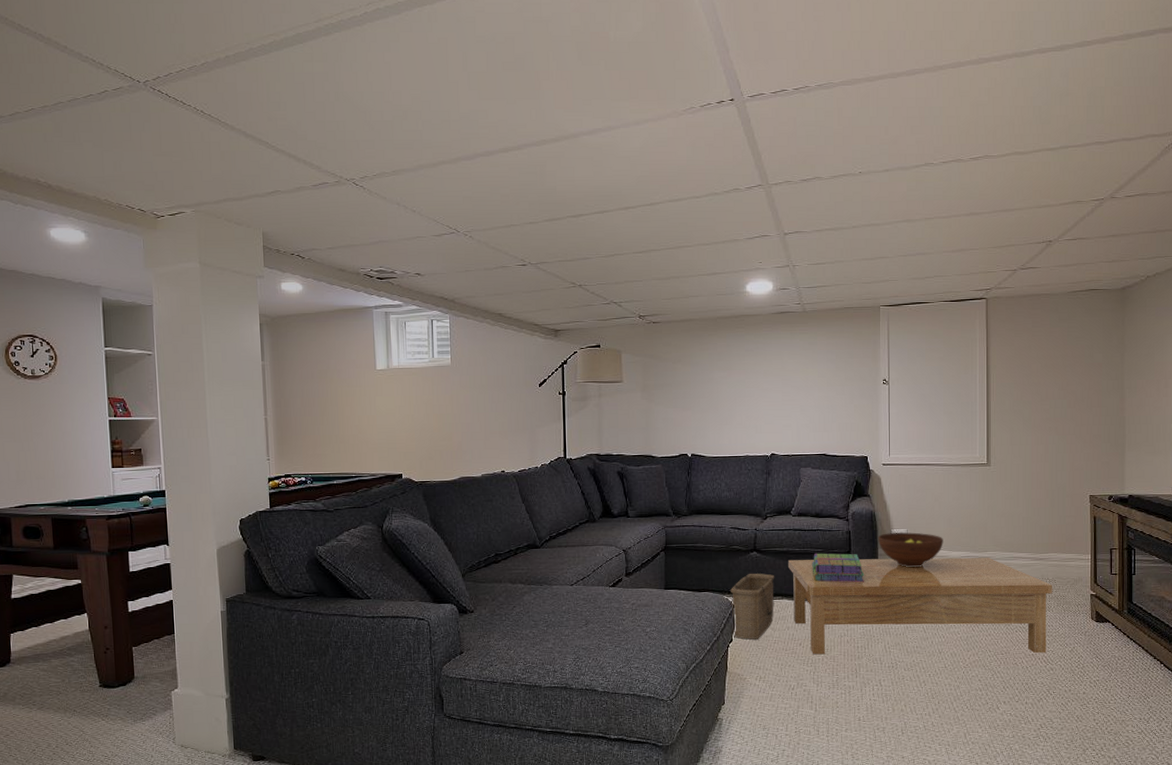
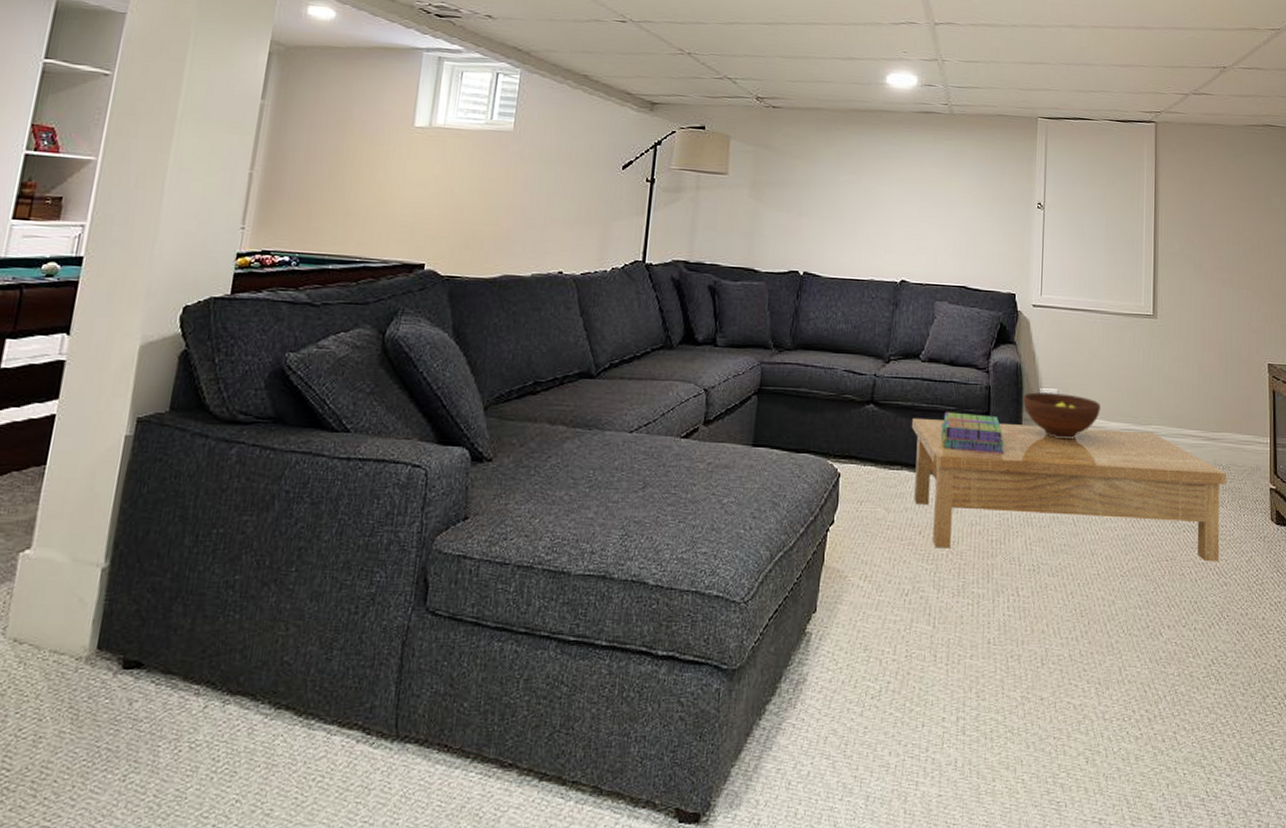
basket: present [731,573,774,640] -> none [836,433,893,523]

